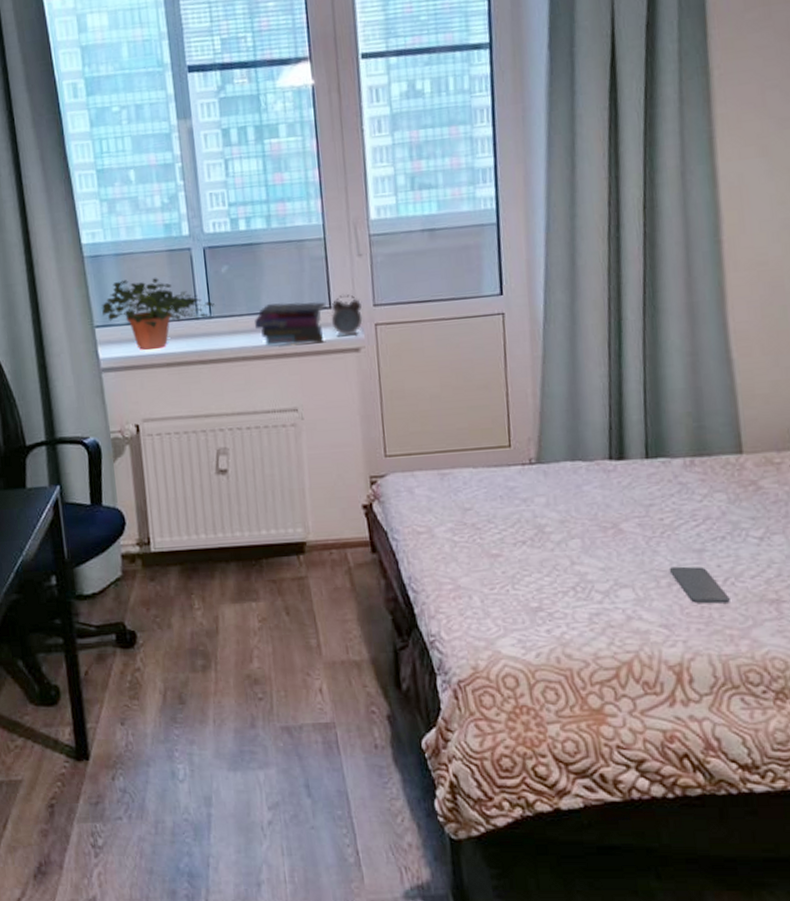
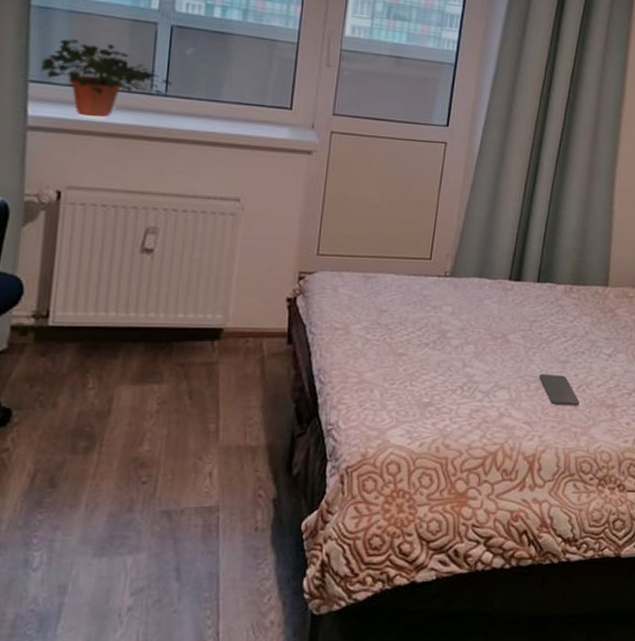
books: present [254,301,325,347] -> none [210,93,287,140]
alarm clock: present [331,294,363,337] -> none [289,99,321,140]

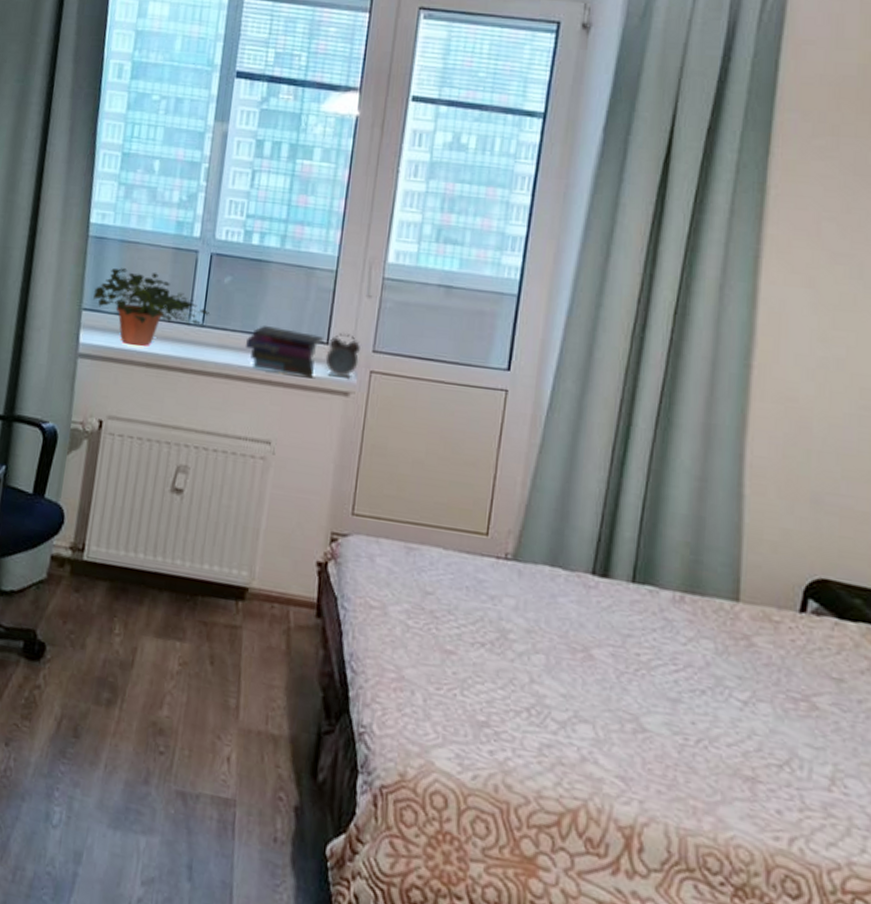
books: none [210,93,287,140] -> present [245,324,323,379]
alarm clock: none [289,99,321,140] -> present [325,333,360,380]
smartphone: present [538,374,580,406] -> none [636,711,700,769]

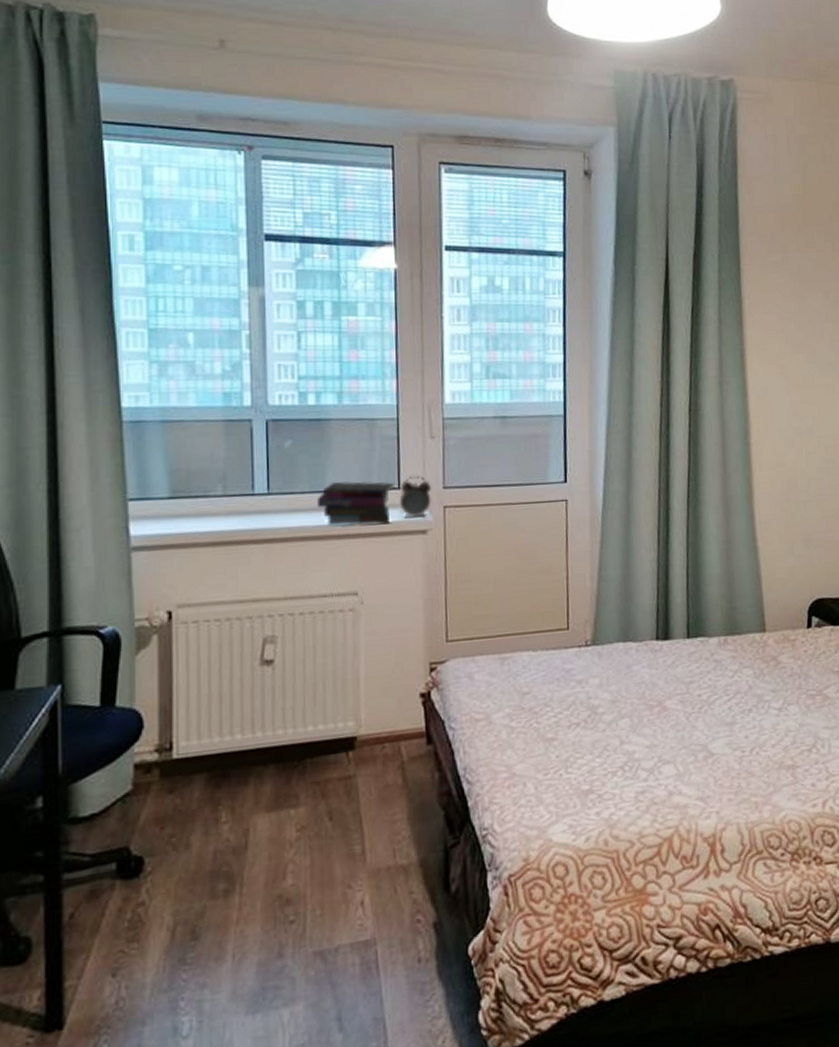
potted plant: present [93,268,209,346] -> none [138,449,274,527]

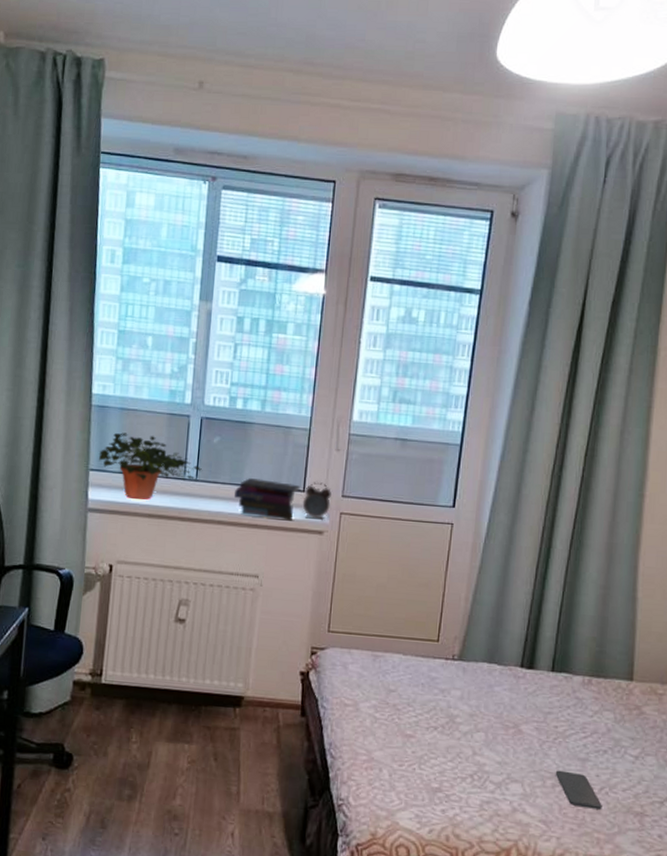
potted plant: none [138,449,274,527] -> present [98,433,202,500]
smartphone: none [705,739,755,774] -> present [555,770,602,810]

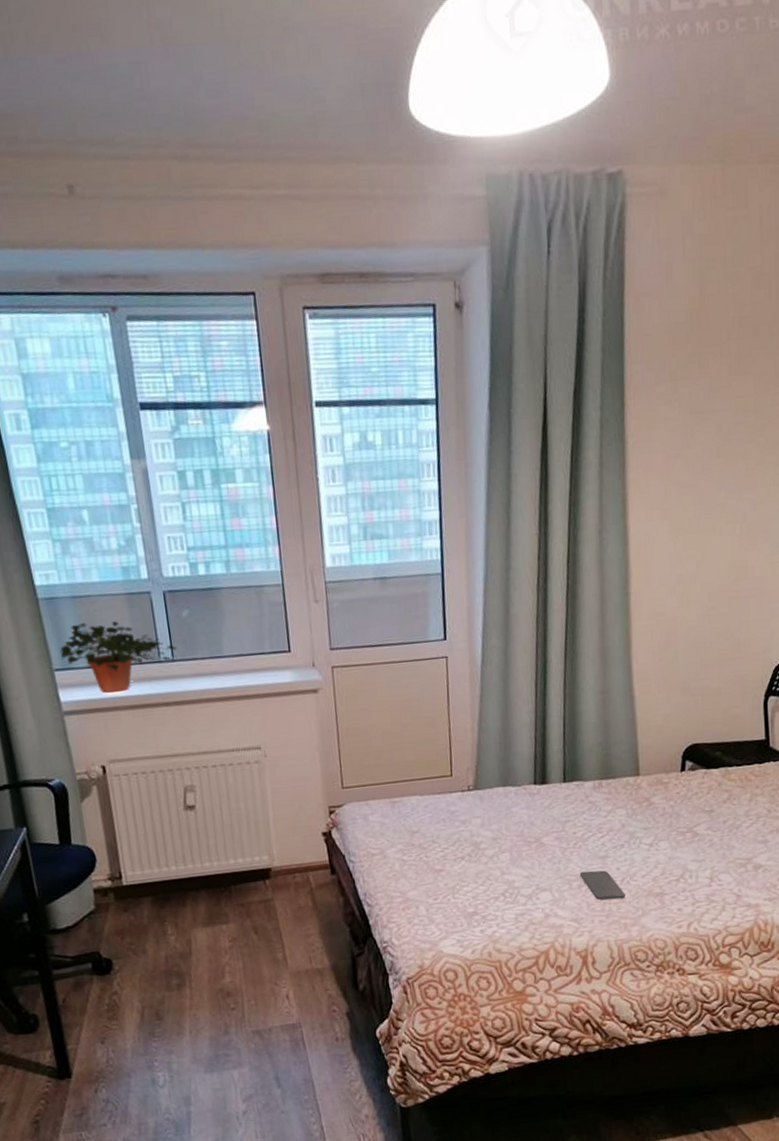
books: present [233,477,300,521] -> none [216,645,285,689]
alarm clock: present [302,482,331,521] -> none [290,639,320,679]

